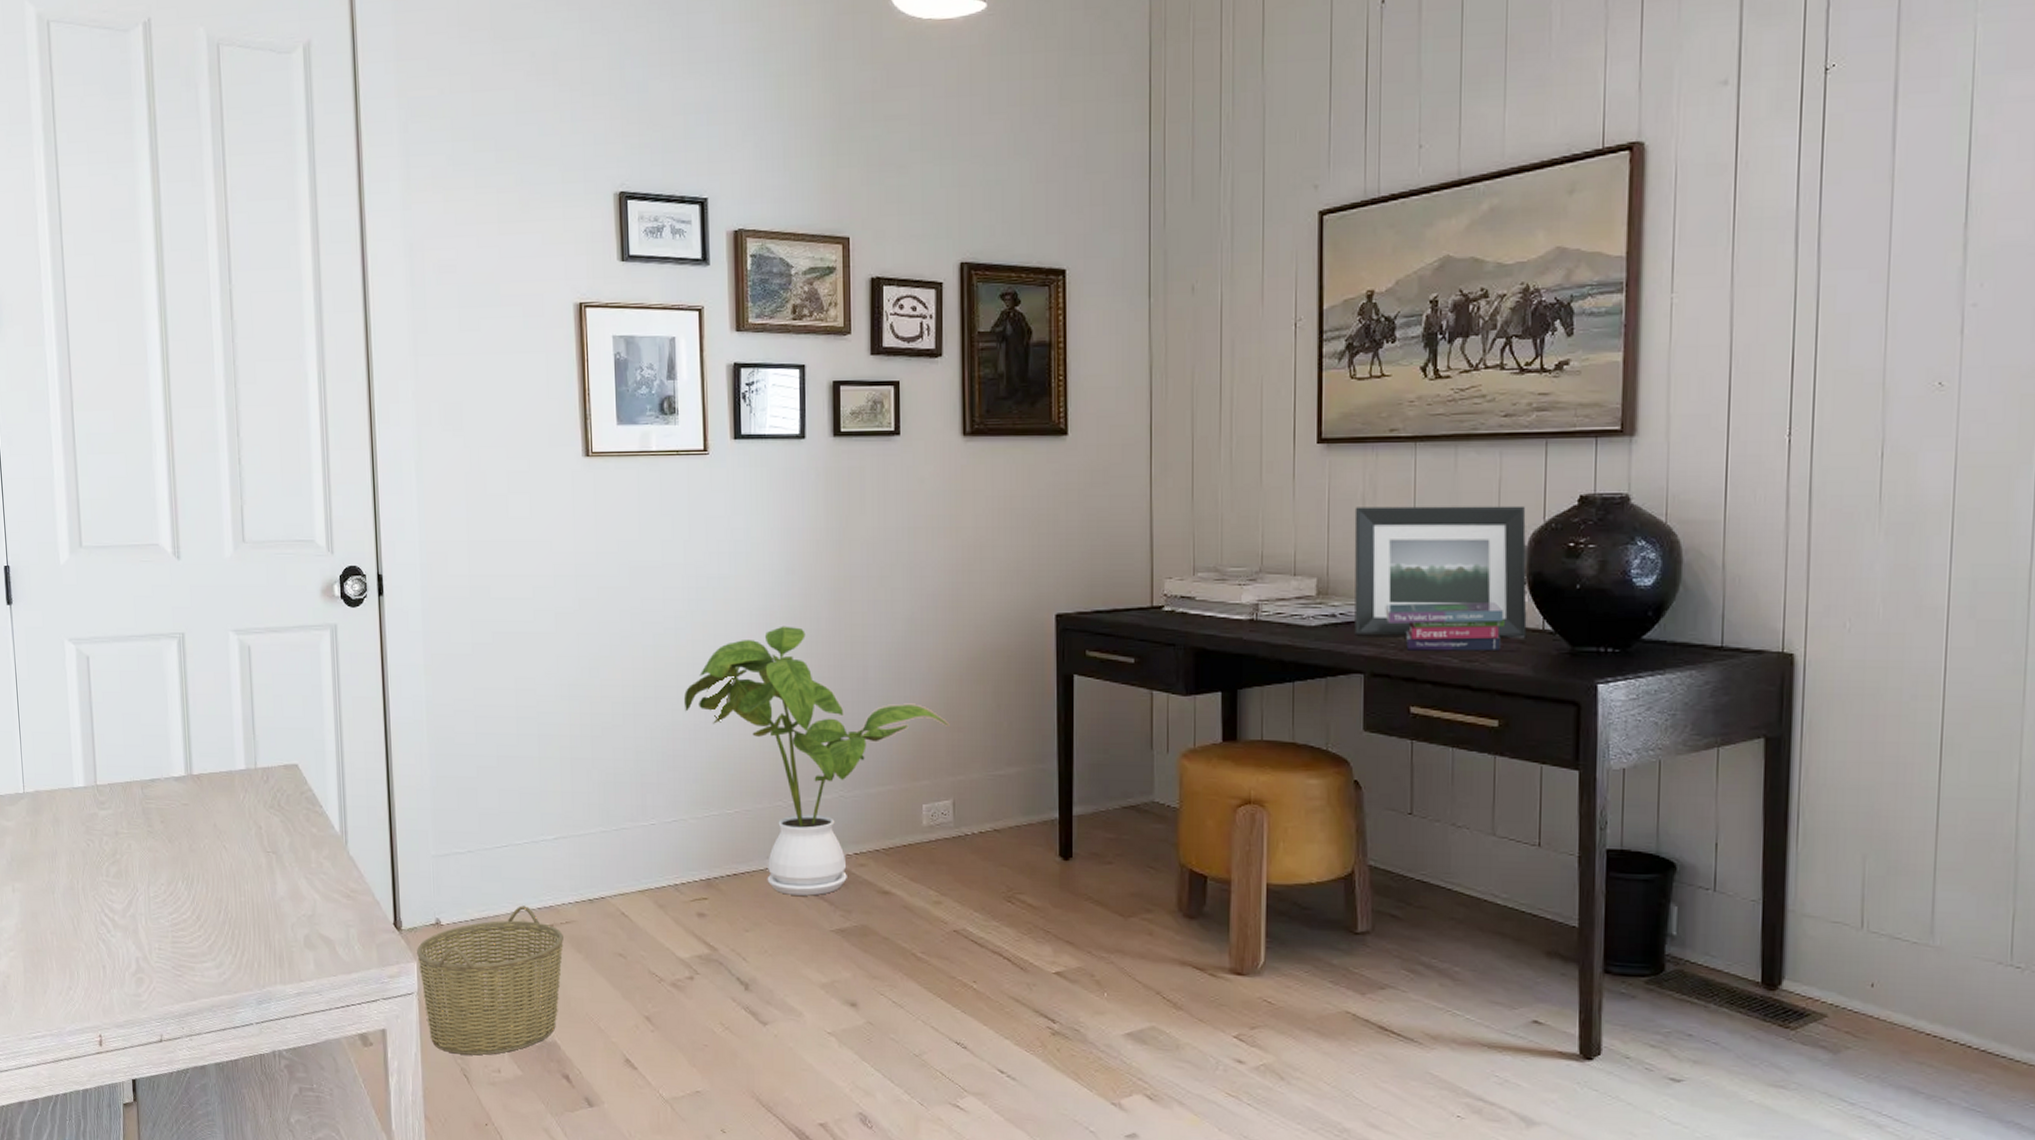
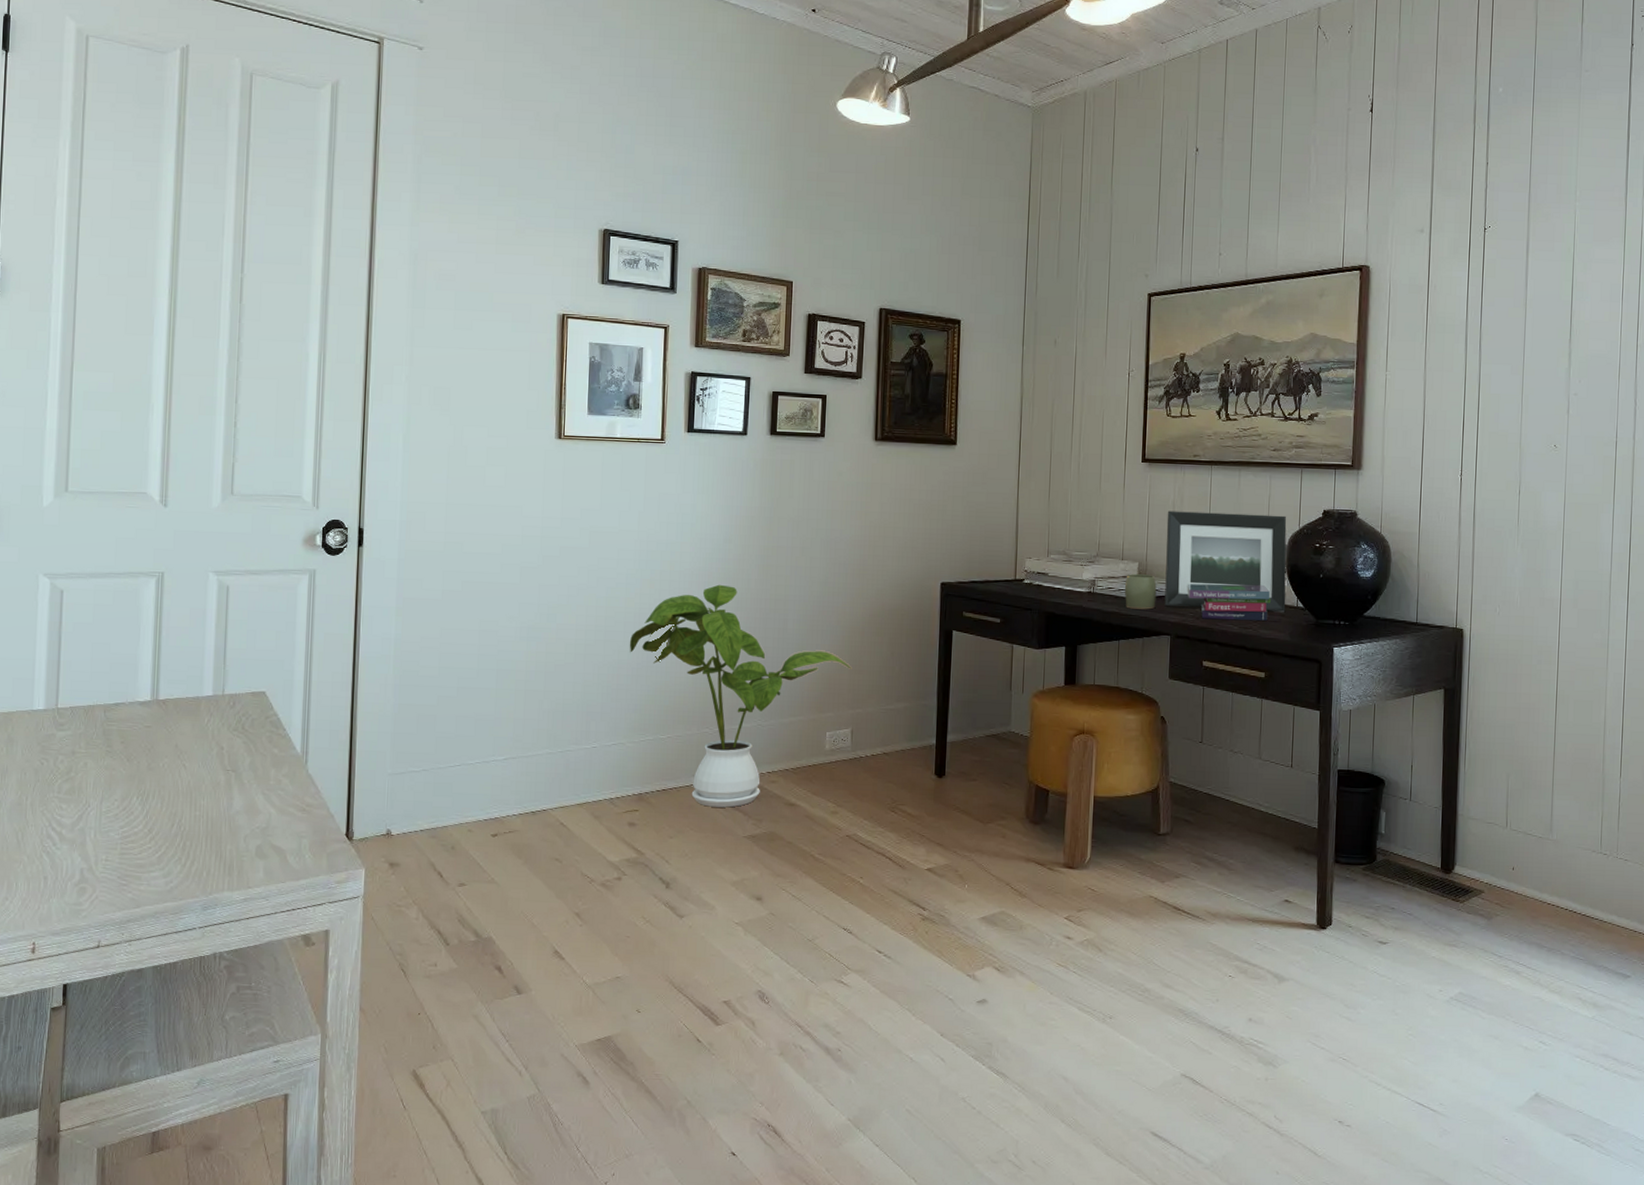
basket: present [416,905,564,1056] -> none [365,817,506,952]
mug: none [1298,594,1343,640] -> present [1124,574,1157,610]

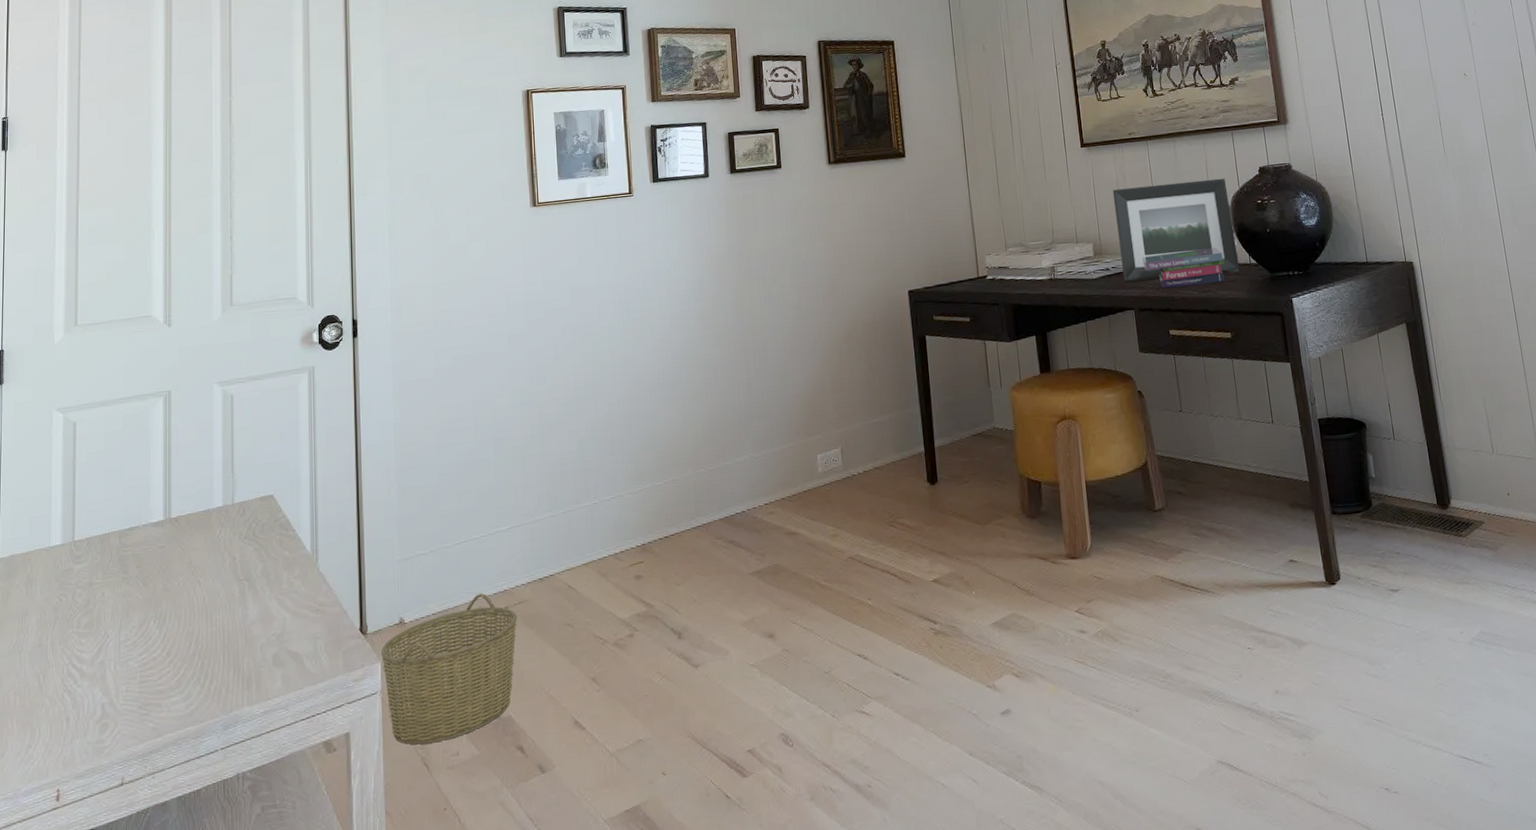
basket: none [365,817,506,952] -> present [380,593,517,745]
house plant: present [629,584,852,808] -> none [618,323,834,548]
mug: present [1124,574,1157,610] -> none [1083,253,1116,290]

